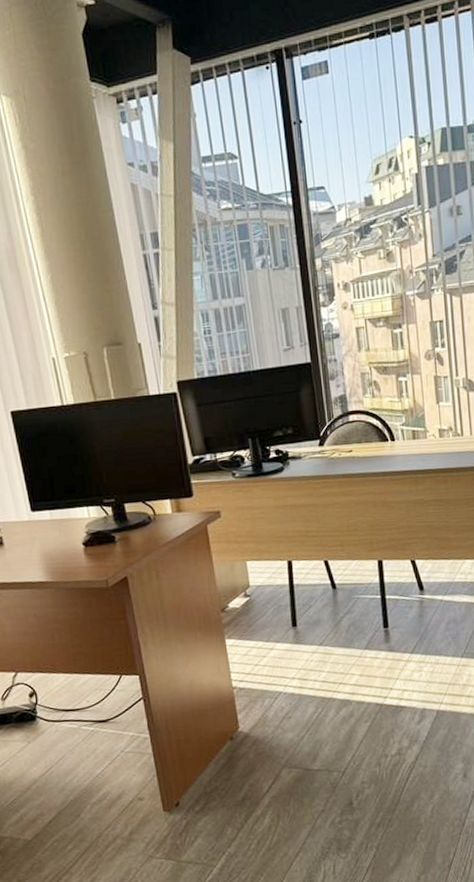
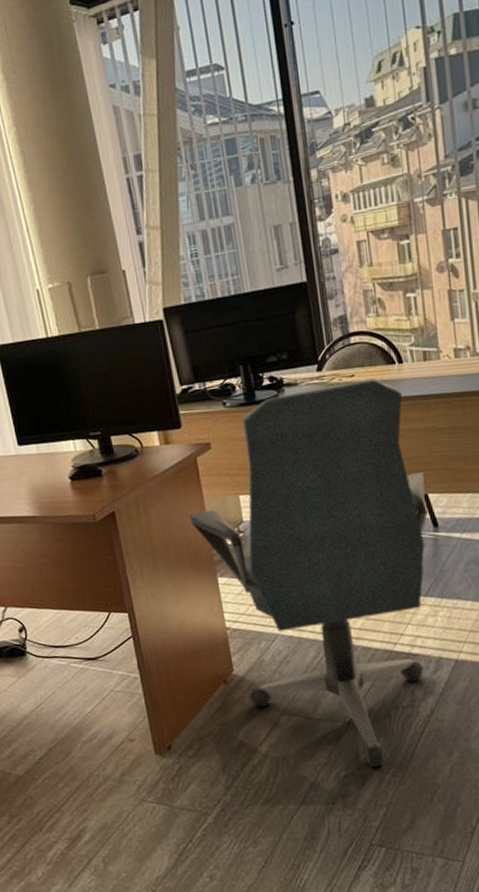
office chair: none [199,454,416,813] -> present [189,378,429,768]

